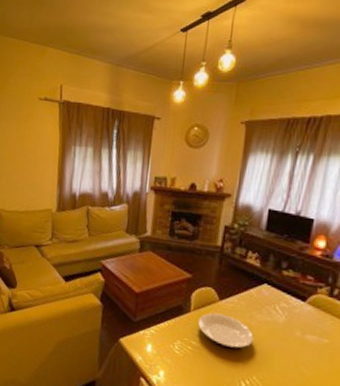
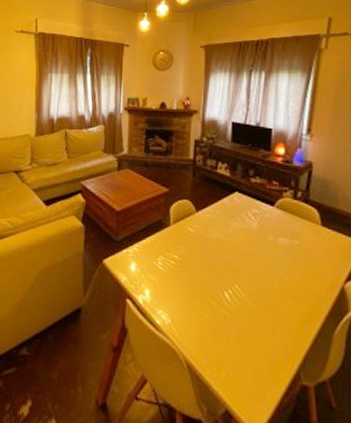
plate: present [197,312,254,349] -> none [178,224,231,258]

